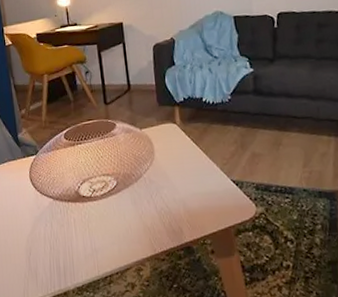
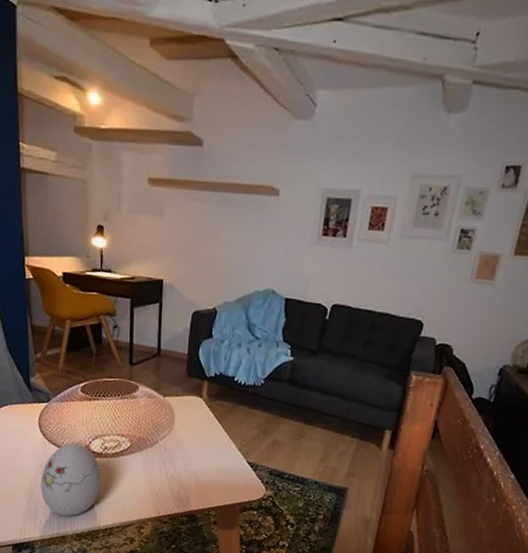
decorative egg: none [37,190,95,270] -> present [40,442,102,517]

